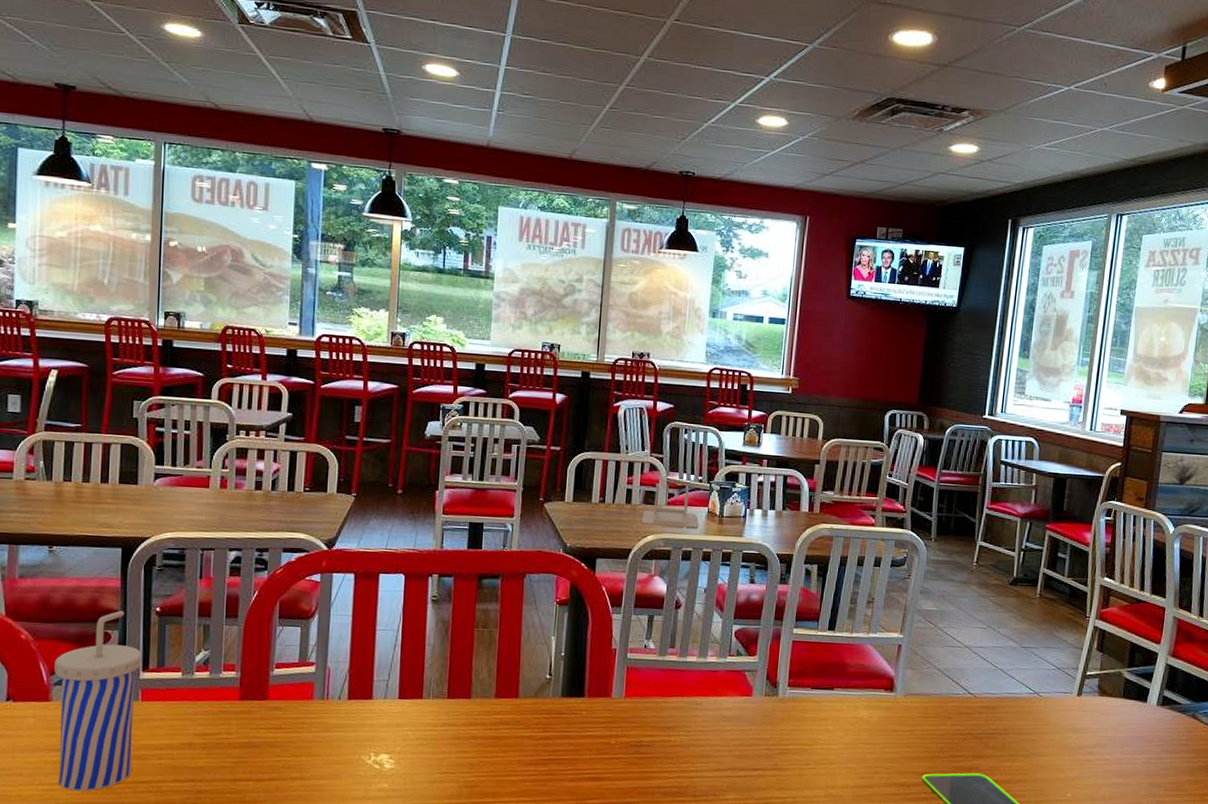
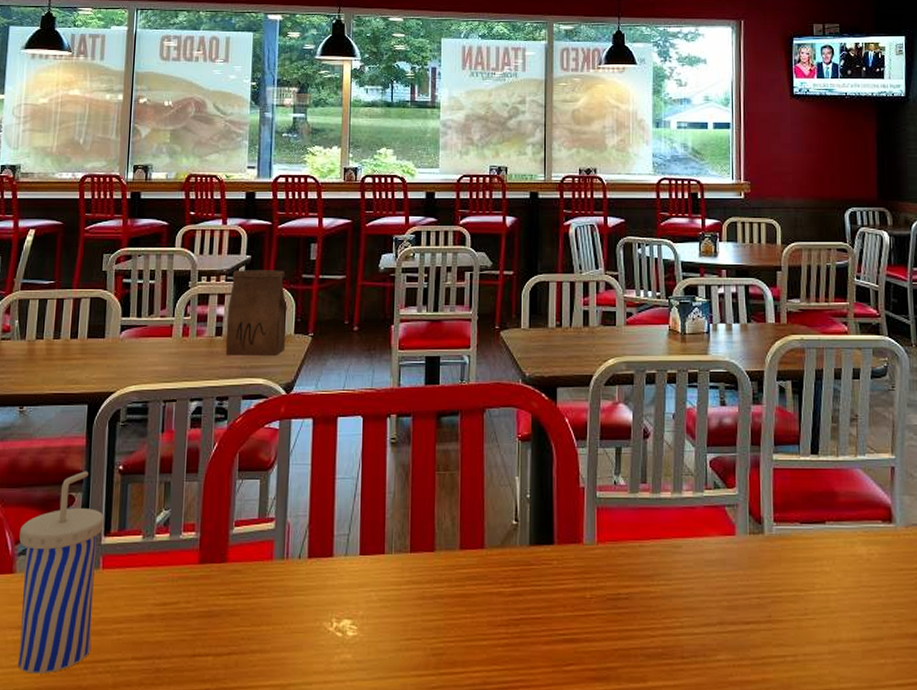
paper bag: none [265,426,329,512] -> present [225,270,287,355]
napkin holder: present [641,484,699,528] -> none [600,303,661,348]

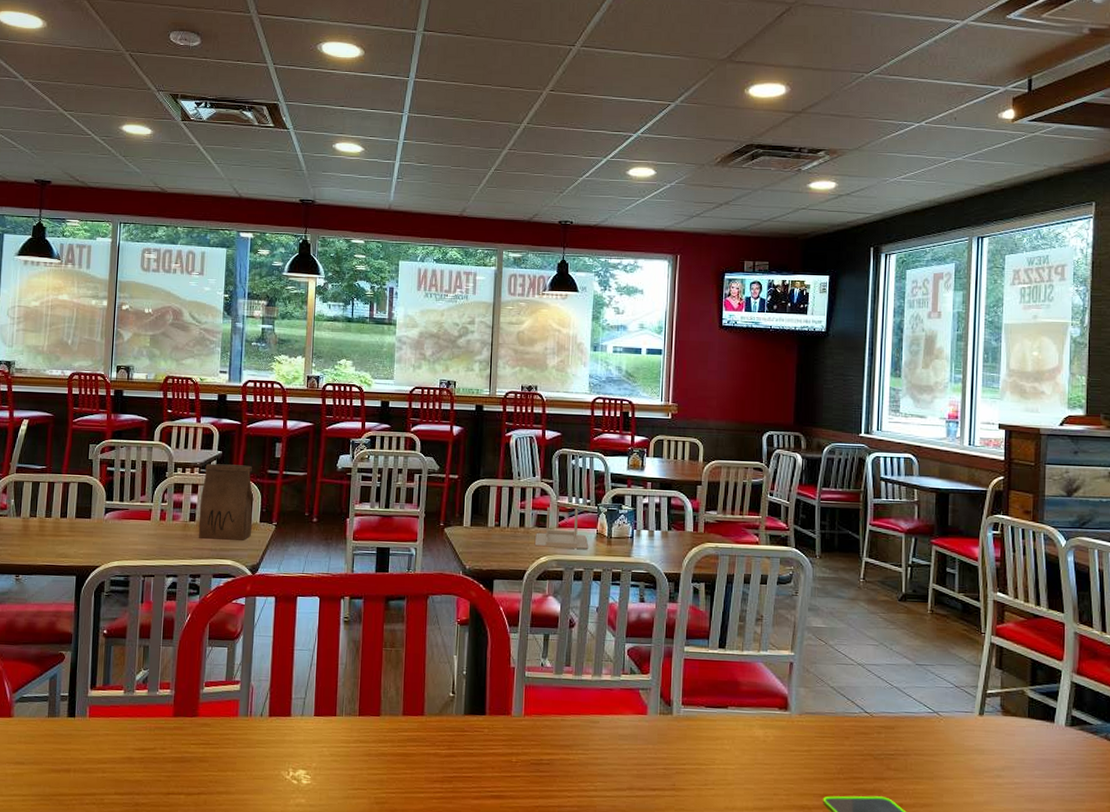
beverage cup: present [17,471,104,674] -> none [16,633,90,803]
napkin holder: none [600,303,661,348] -> present [534,508,589,549]

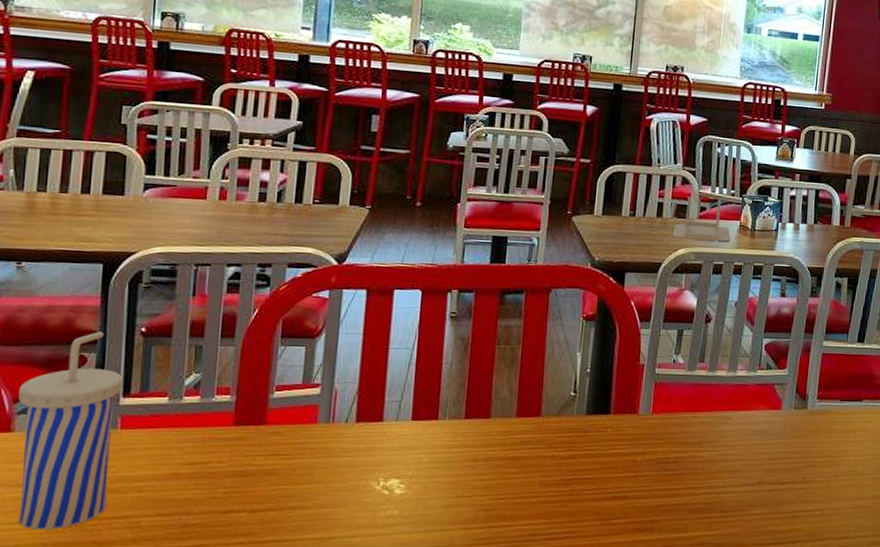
beverage cup: none [16,633,90,803] -> present [18,331,123,530]
paper bag: present [198,463,253,540] -> none [269,135,342,226]

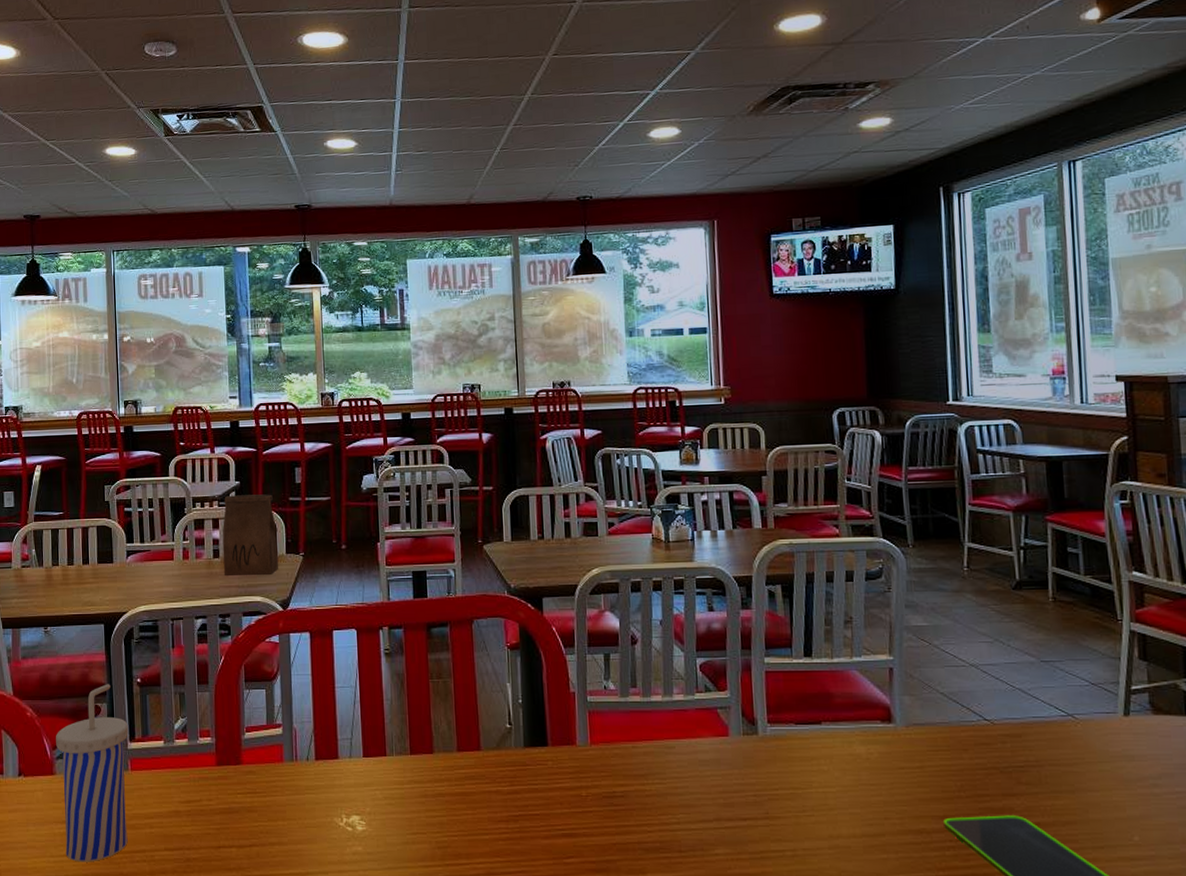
paper bag: none [269,135,342,226] -> present [222,494,279,575]
napkin holder: present [672,197,731,242] -> none [583,513,645,558]

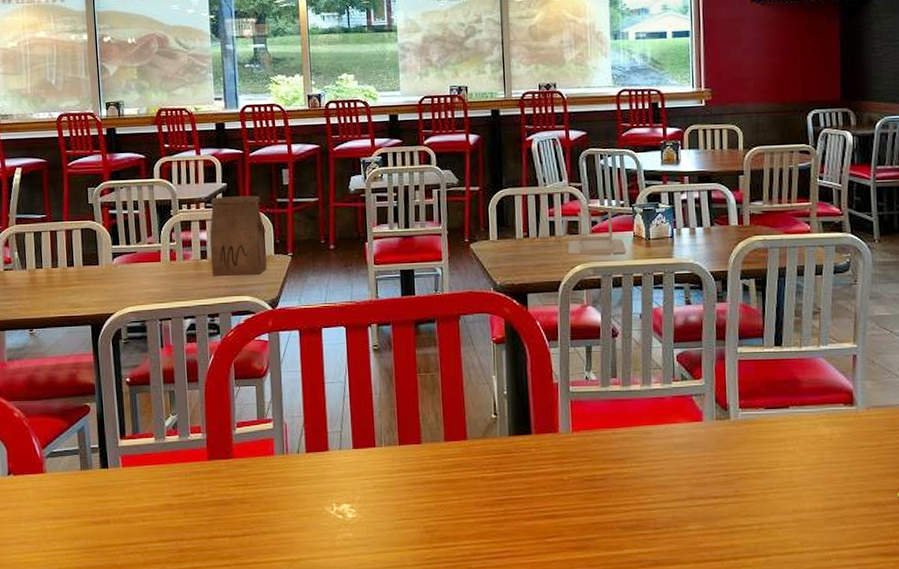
beverage cup: present [56,684,129,862] -> none [45,384,121,556]
napkin holder: none [583,513,645,558] -> present [567,212,626,255]

